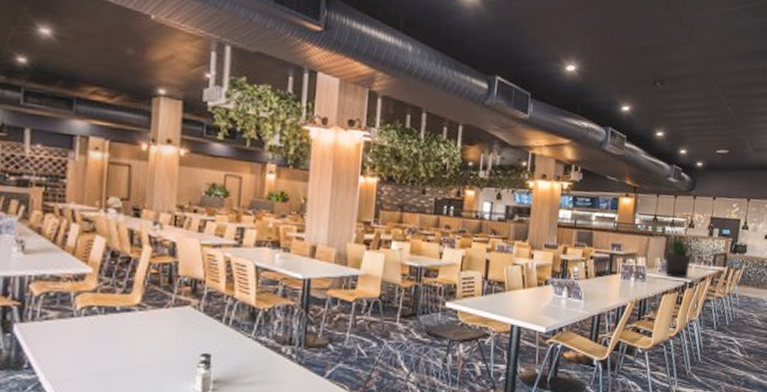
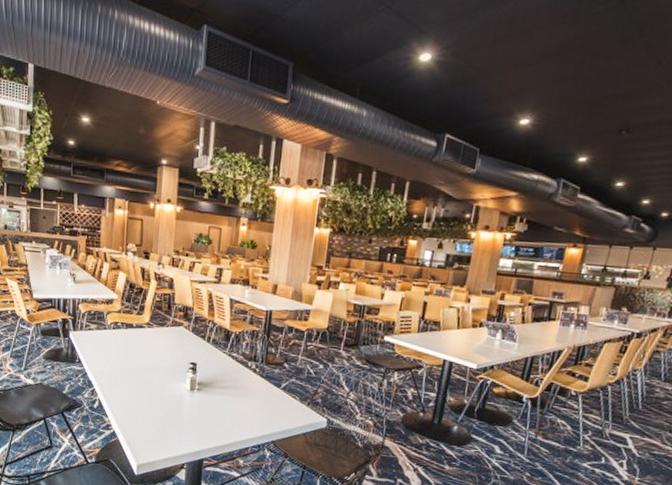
planter: present [665,236,691,278] -> none [610,286,643,328]

